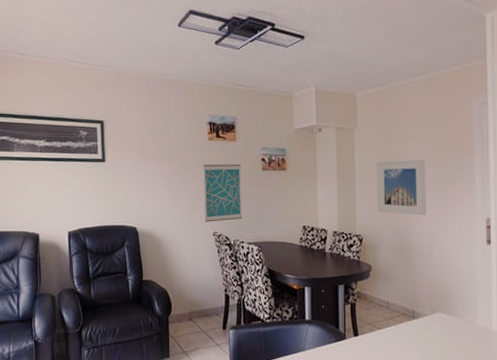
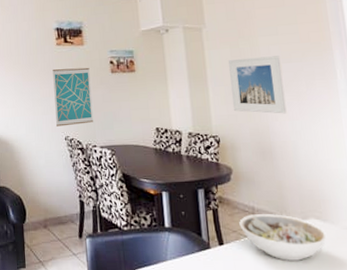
bowl: none [374,308,451,350] -> present [239,214,327,261]

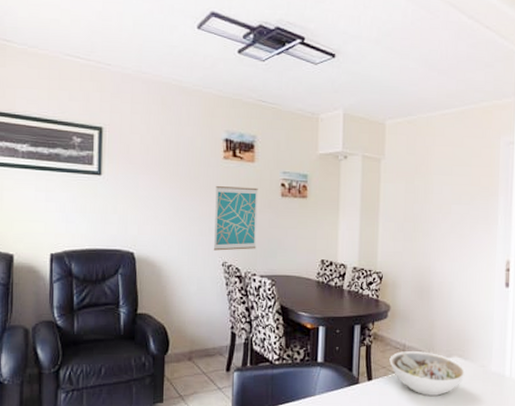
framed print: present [228,55,287,114] -> none [399,195,451,255]

